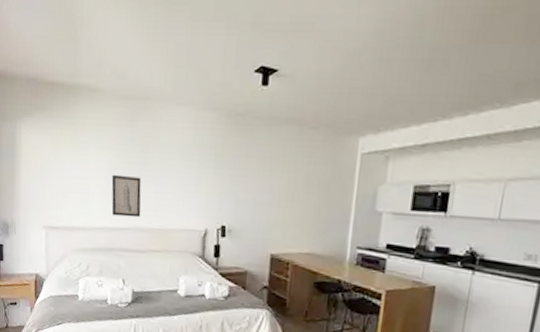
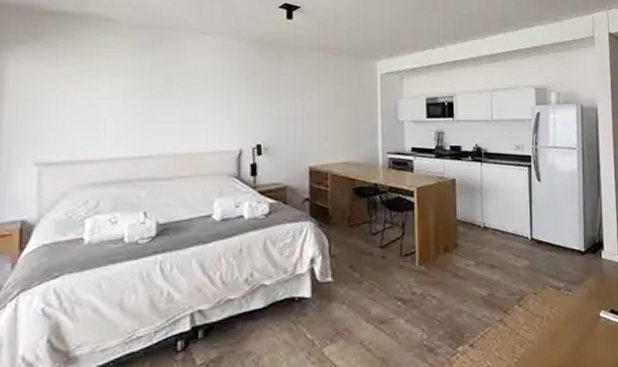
wall art: present [111,174,142,218] -> none [128,101,166,144]

